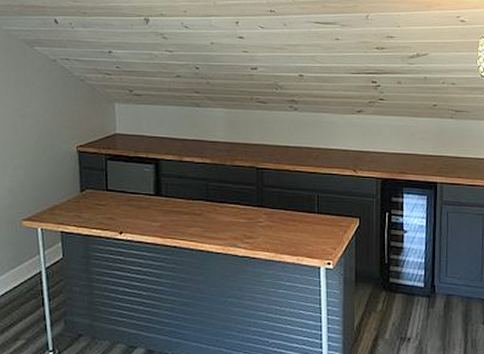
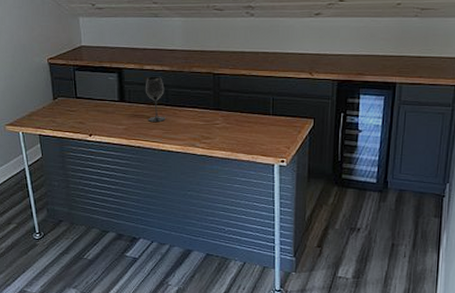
wineglass: none [184,169,205,219] -> present [146,76,166,122]

